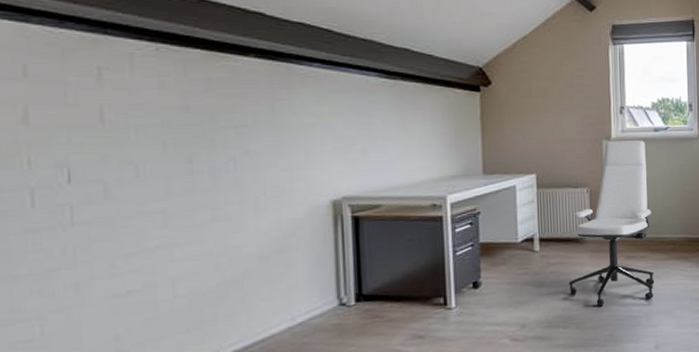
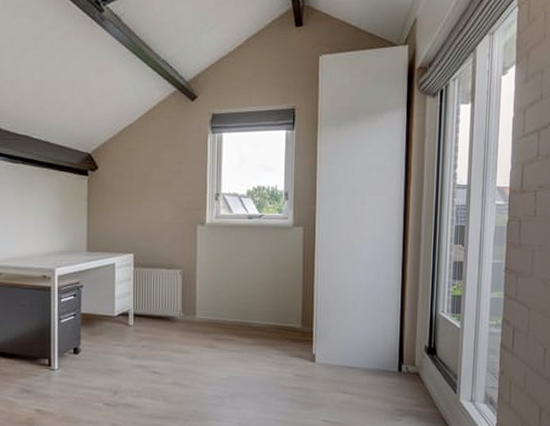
office chair: present [568,140,655,307] -> none [158,226,241,383]

